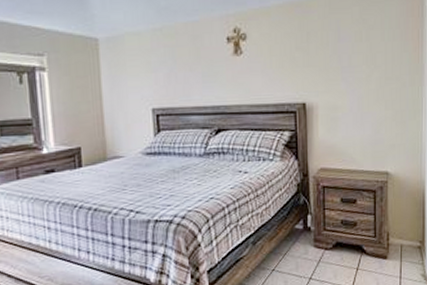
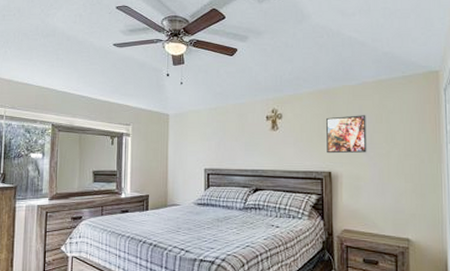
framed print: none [299,32,345,81] -> present [326,115,367,154]

